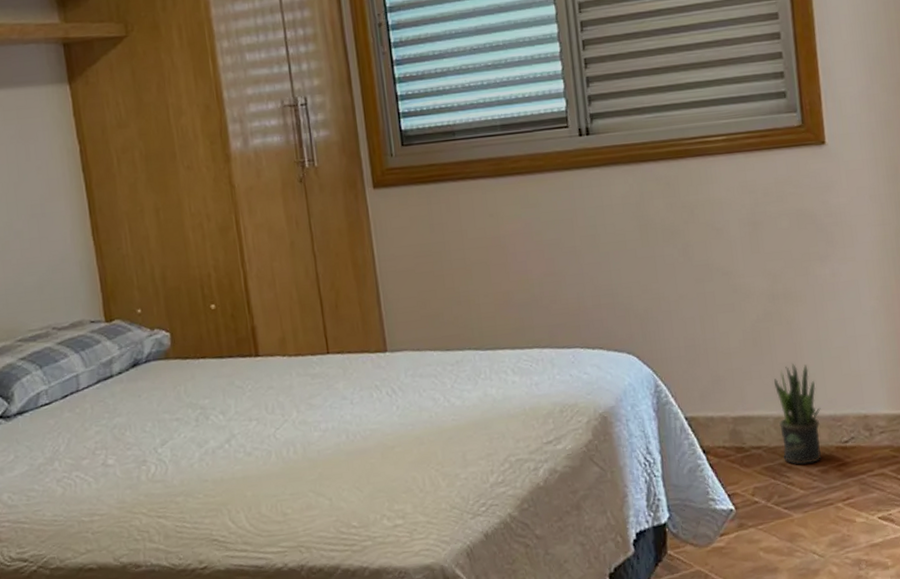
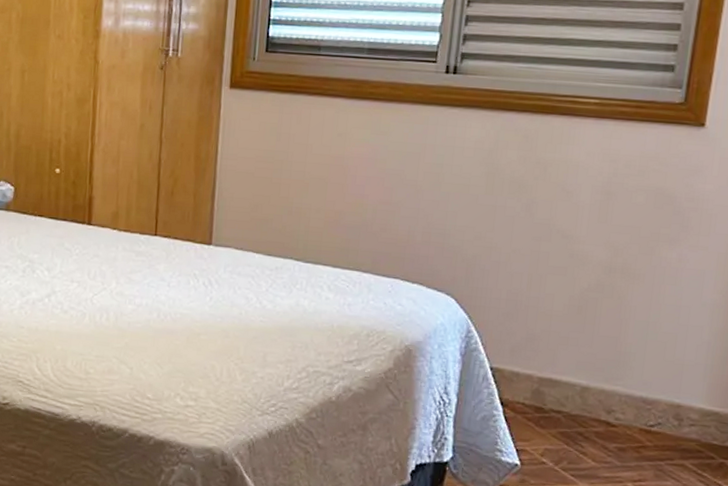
potted plant: present [774,362,821,465] -> none [582,337,633,439]

